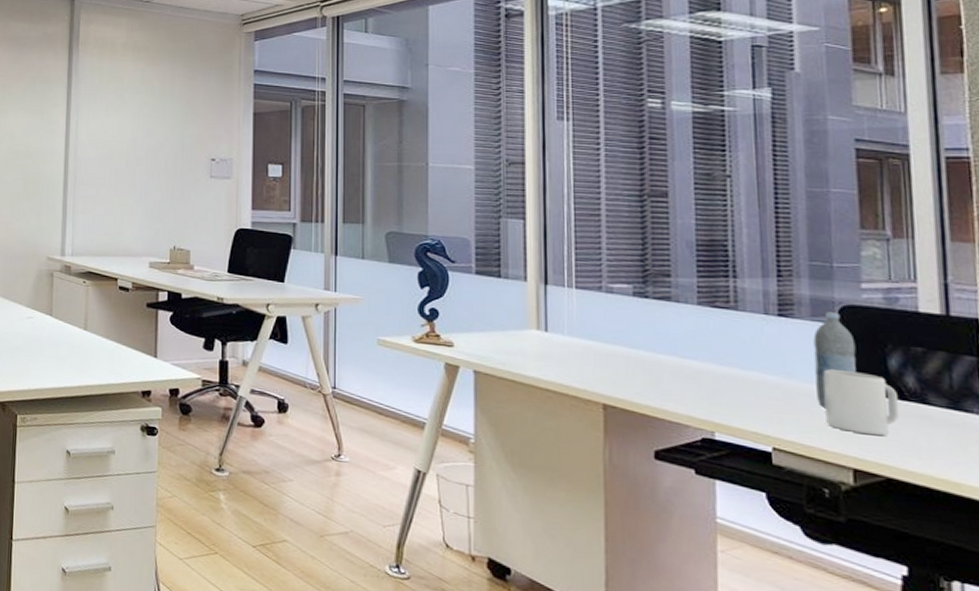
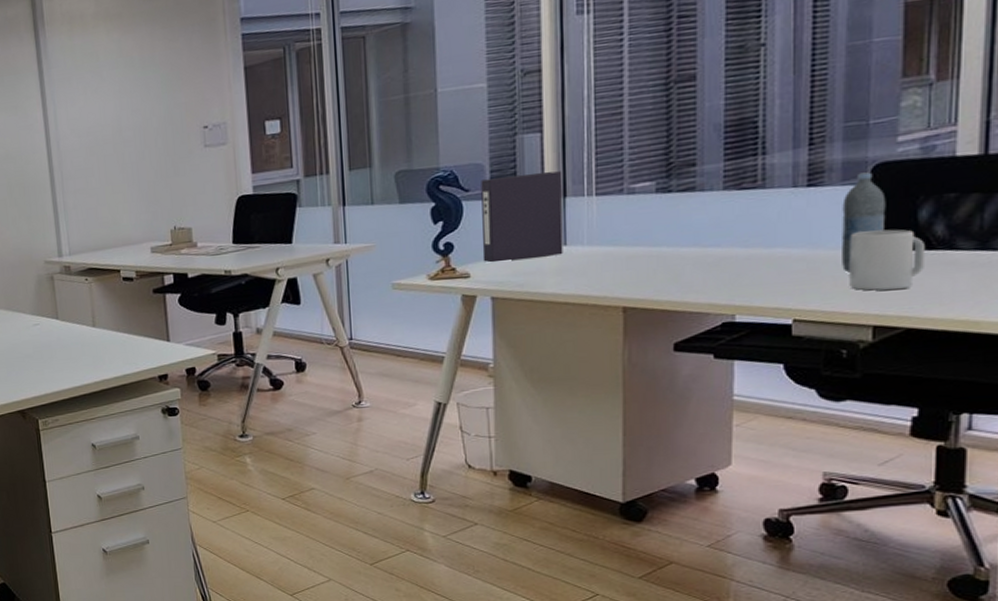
binder: none [466,254,545,341] -> present [481,171,563,263]

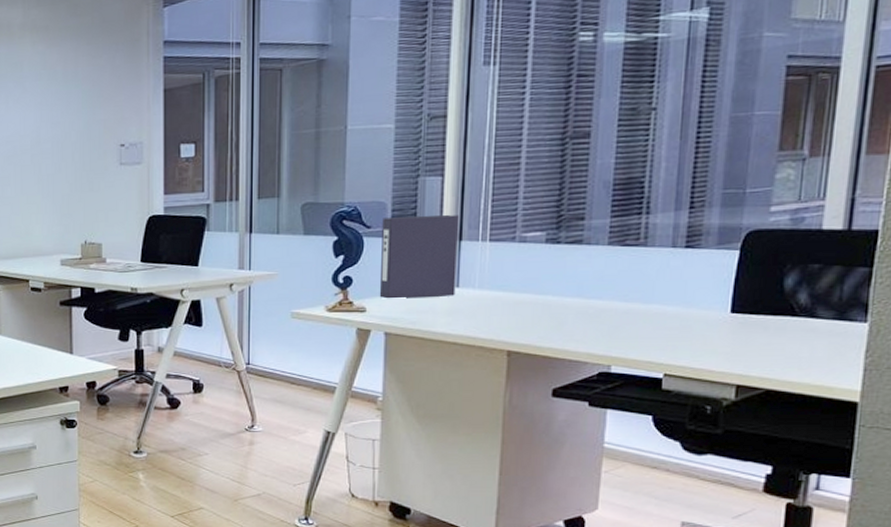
water bottle: present [842,172,886,273] -> none [712,238,757,333]
mug: present [849,229,925,291] -> none [717,294,788,353]

